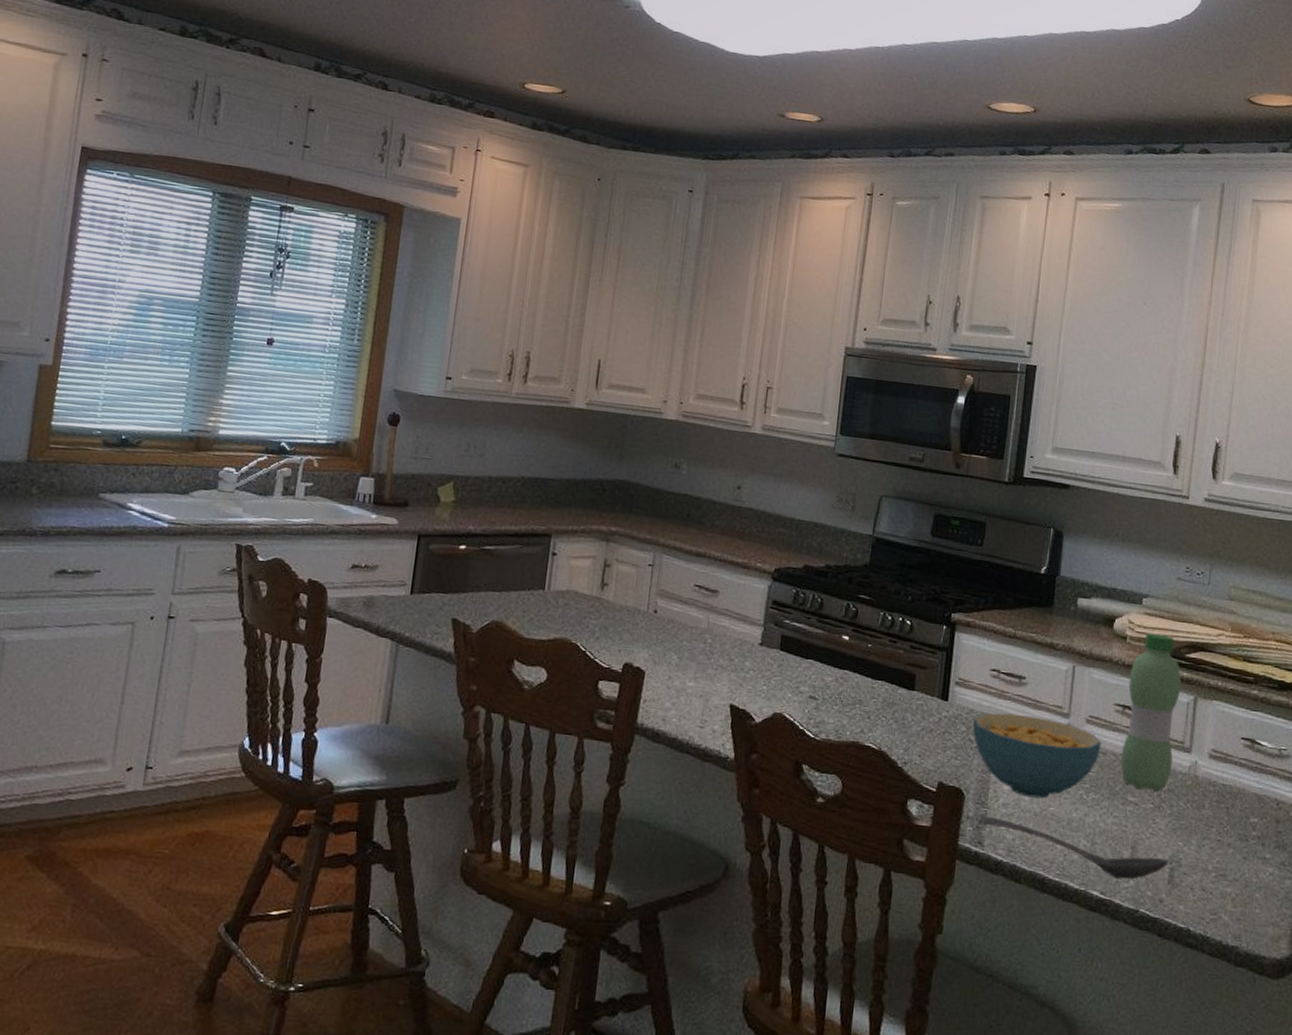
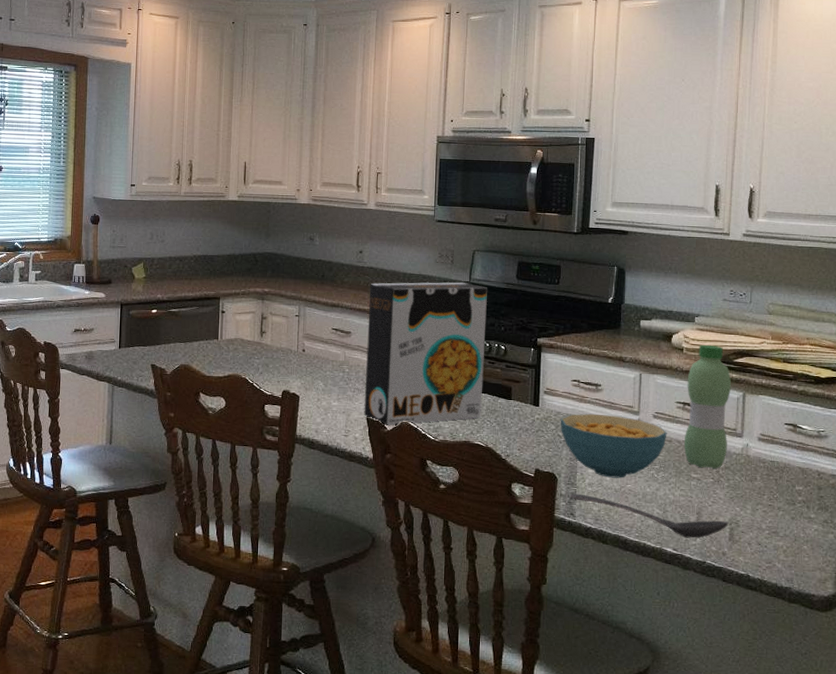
cereal box: none [727,529,894,716] -> present [364,282,487,425]

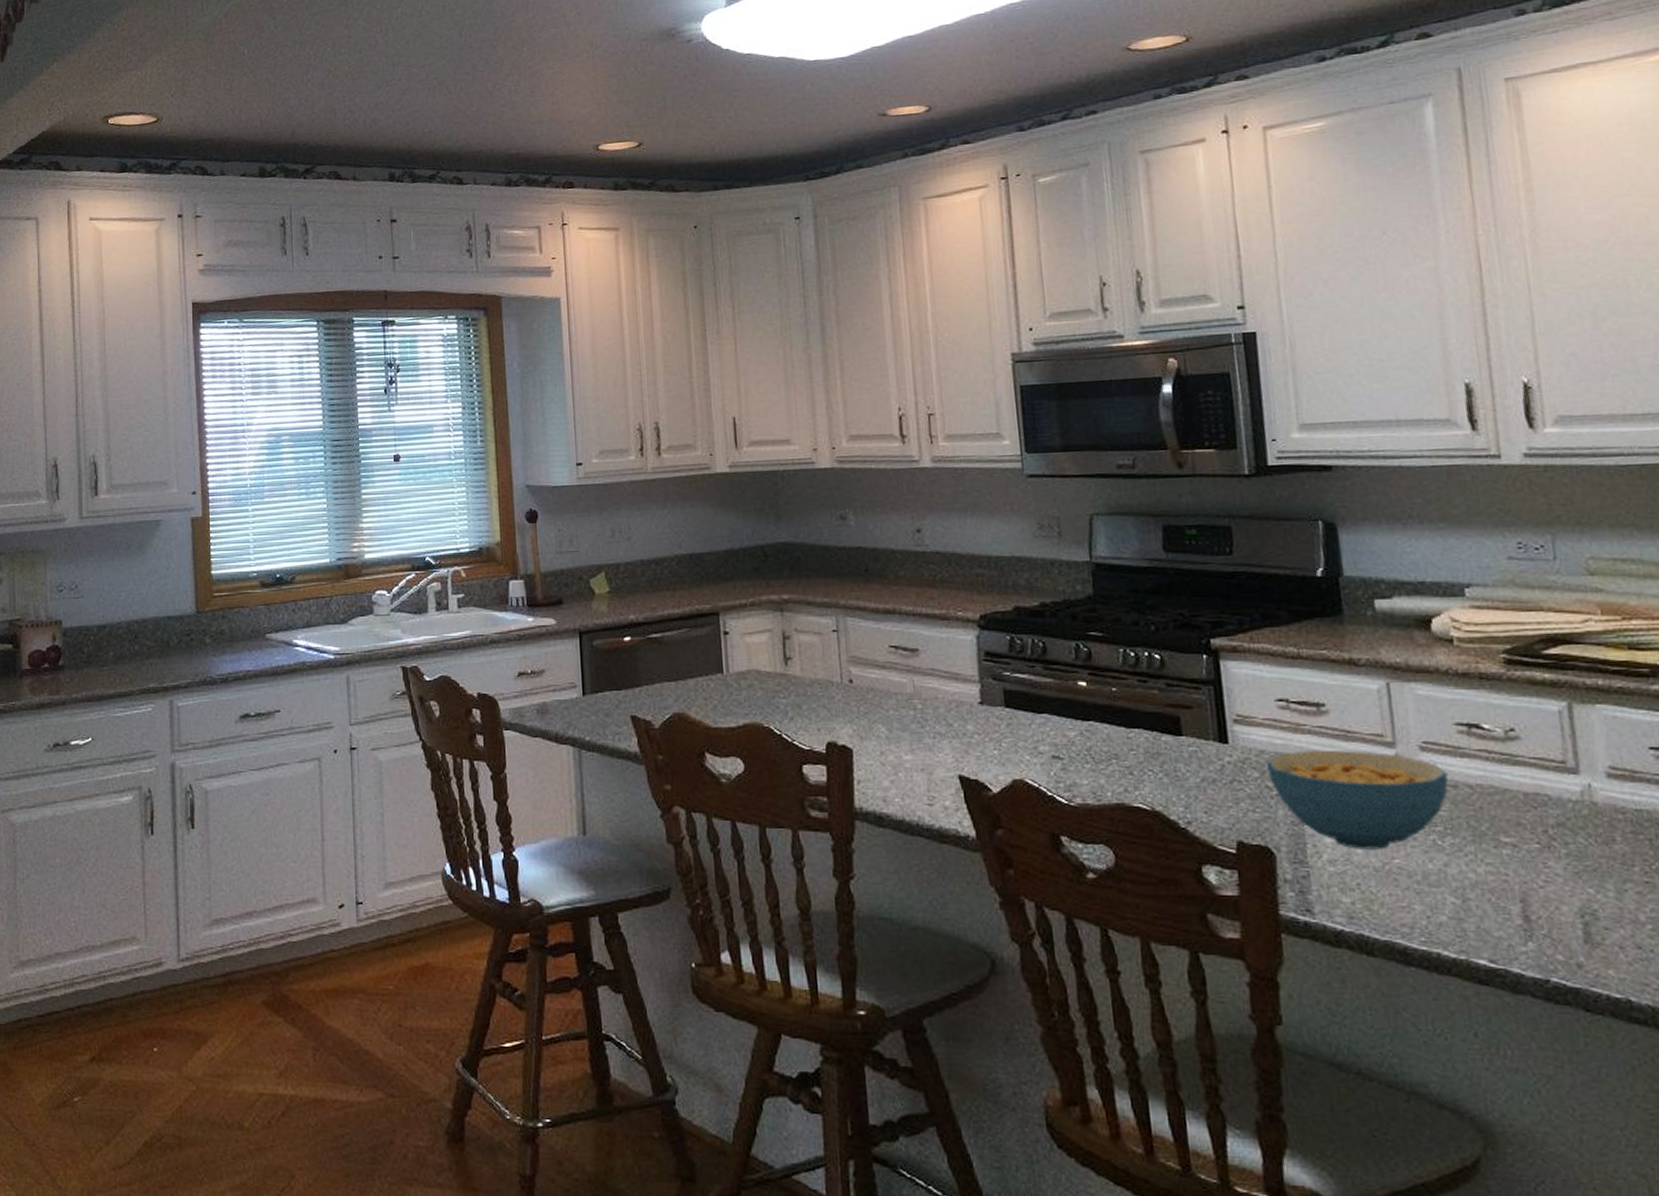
cereal box: present [364,282,487,425] -> none [939,563,1138,786]
stirrer: present [570,493,729,538] -> none [1300,877,1580,942]
water bottle: present [683,344,731,469] -> none [1467,629,1557,827]

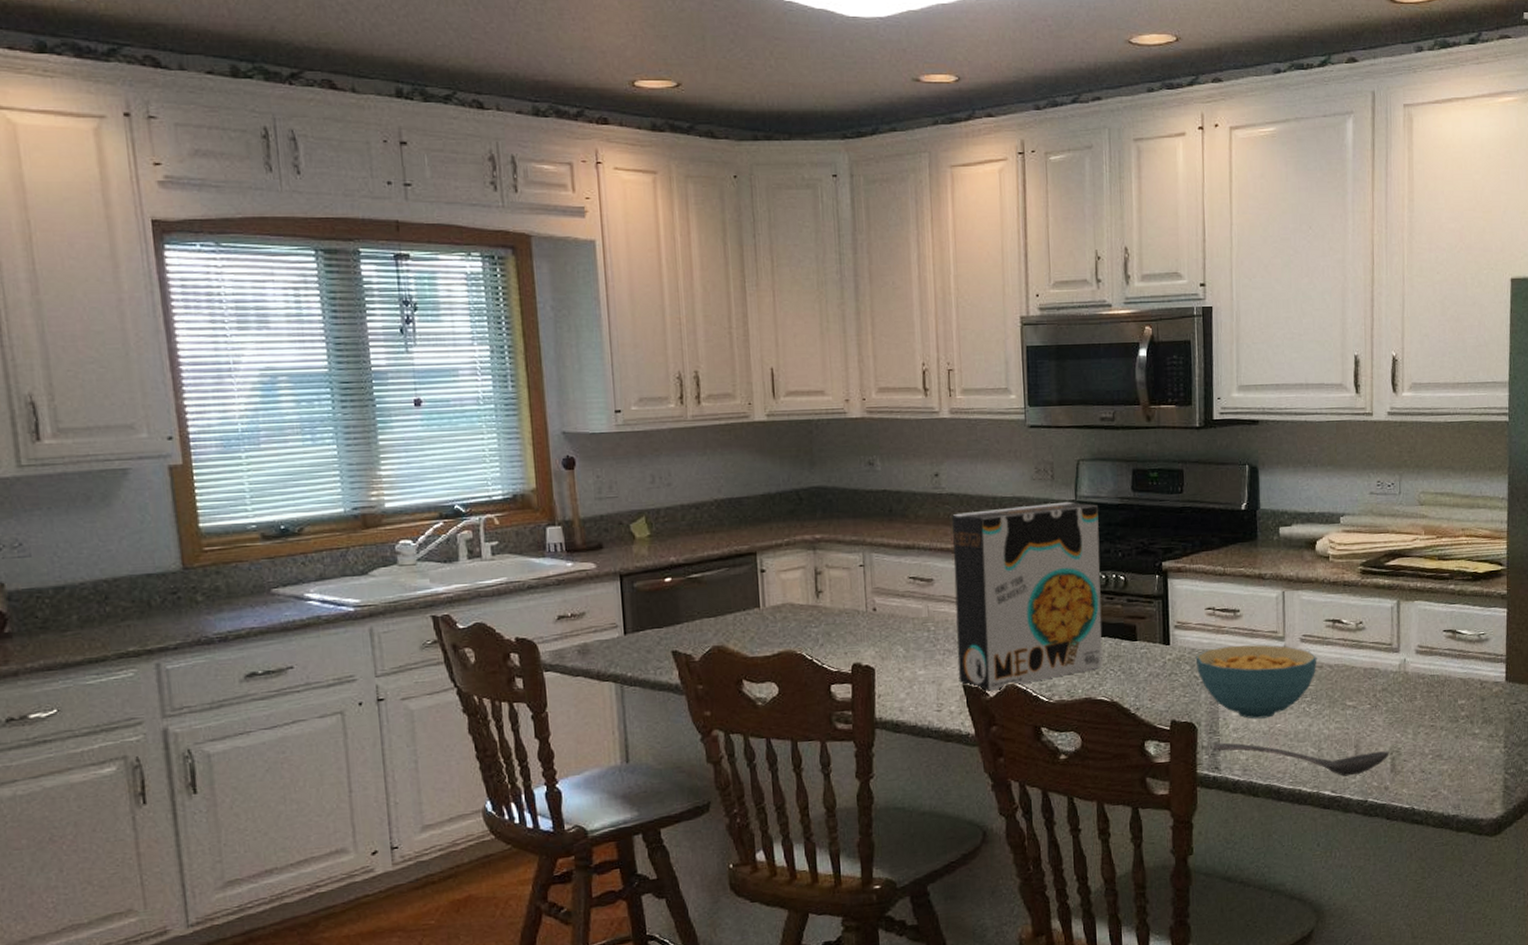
cereal box: none [939,563,1138,786] -> present [952,501,1103,691]
stirrer: none [1300,877,1580,942] -> present [1213,742,1390,777]

